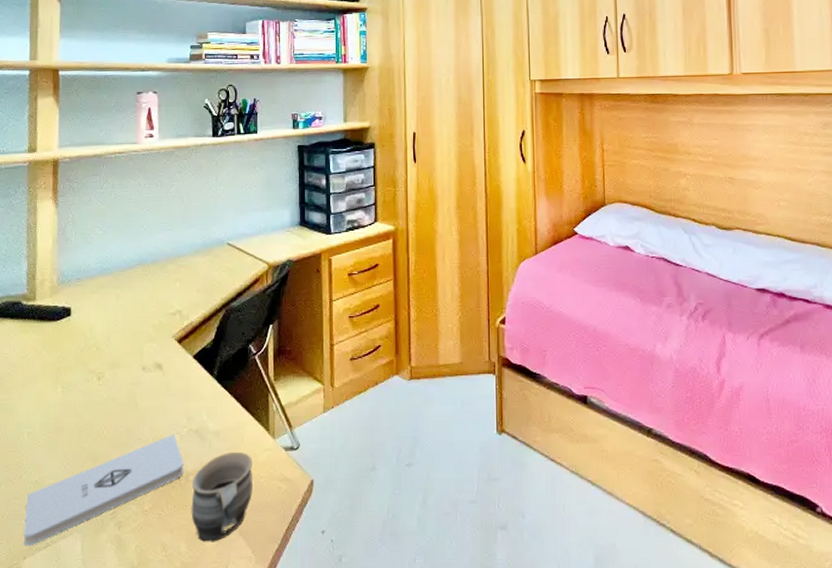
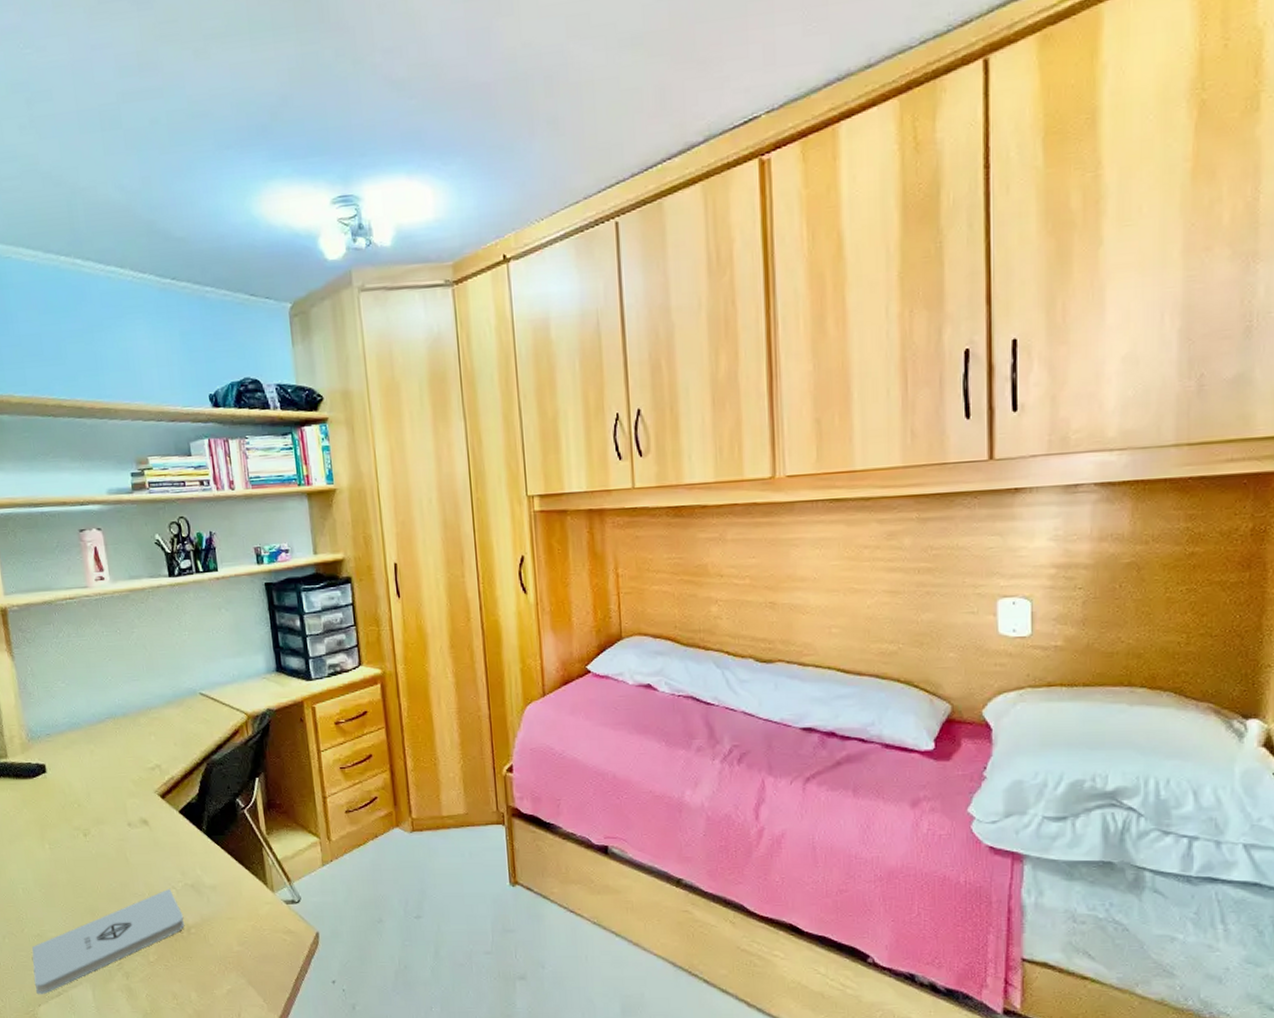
mug: present [191,452,254,542] -> none [194,906,258,991]

